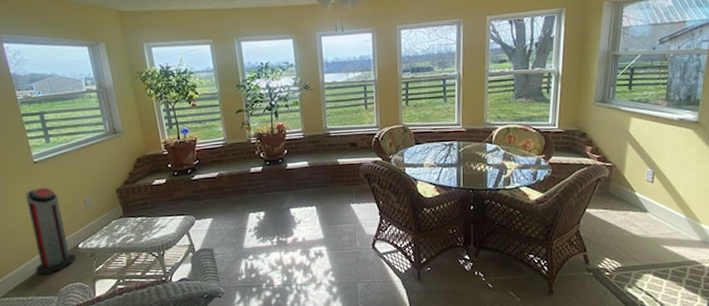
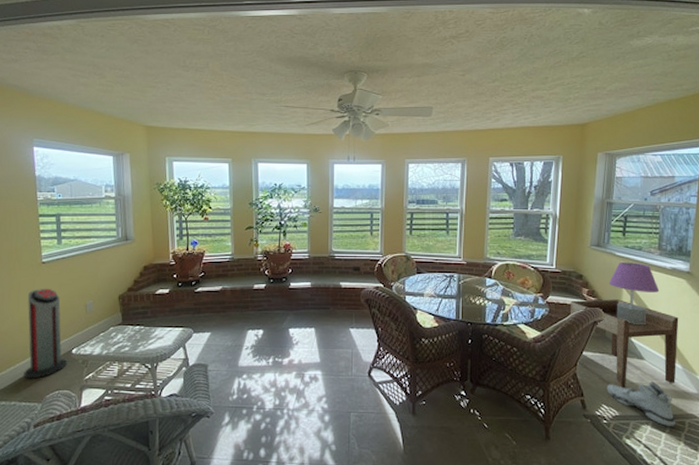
side table: none [573,155,685,241] -> present [569,299,679,388]
sneaker: none [609,233,677,273] -> present [606,382,675,426]
table lamp: none [613,116,666,179] -> present [608,263,660,326]

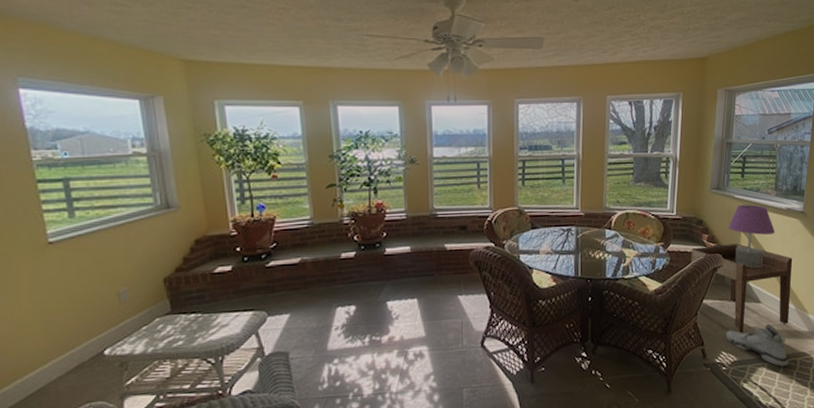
air purifier: present [24,288,67,379] -> none [32,275,98,393]

